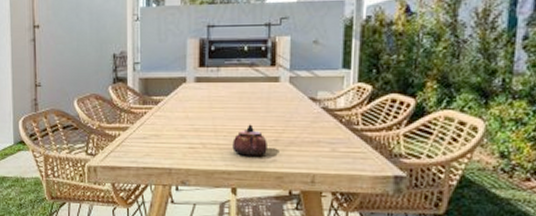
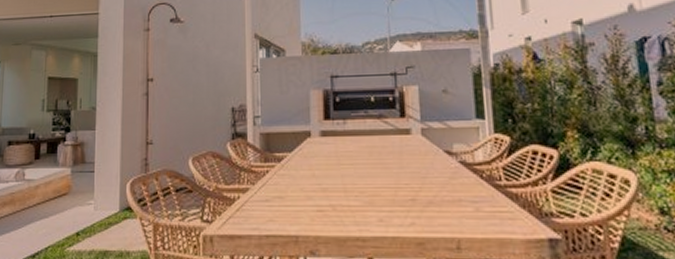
teapot: present [232,124,267,157] -> none [365,182,404,219]

